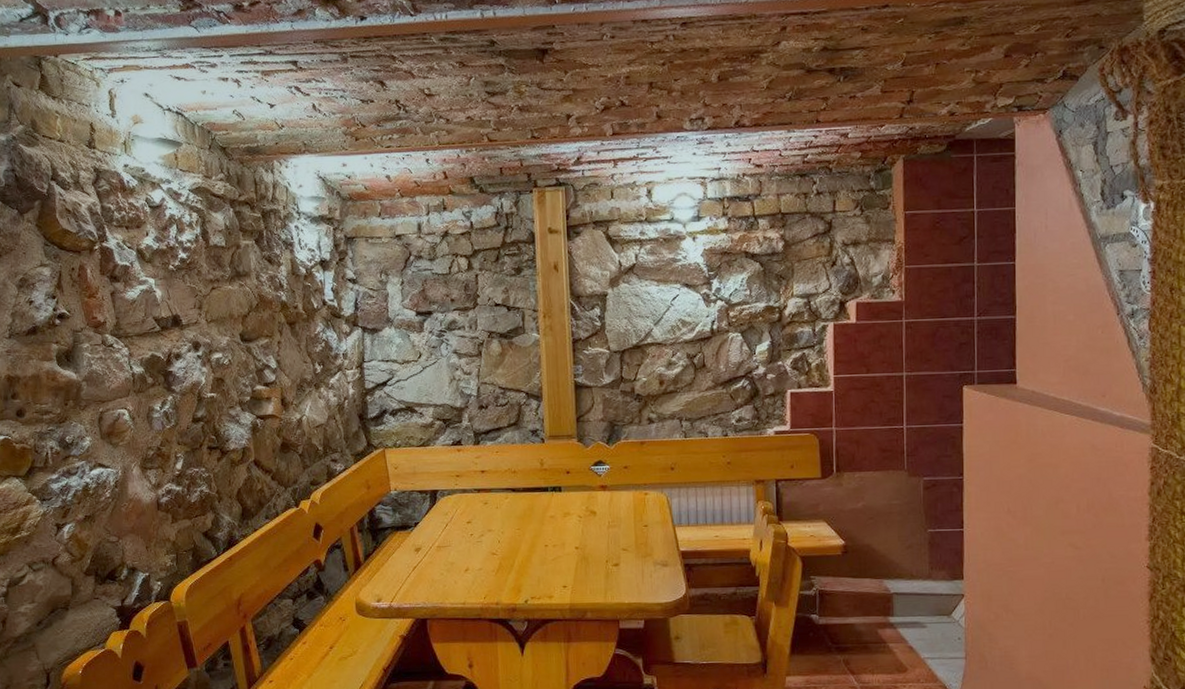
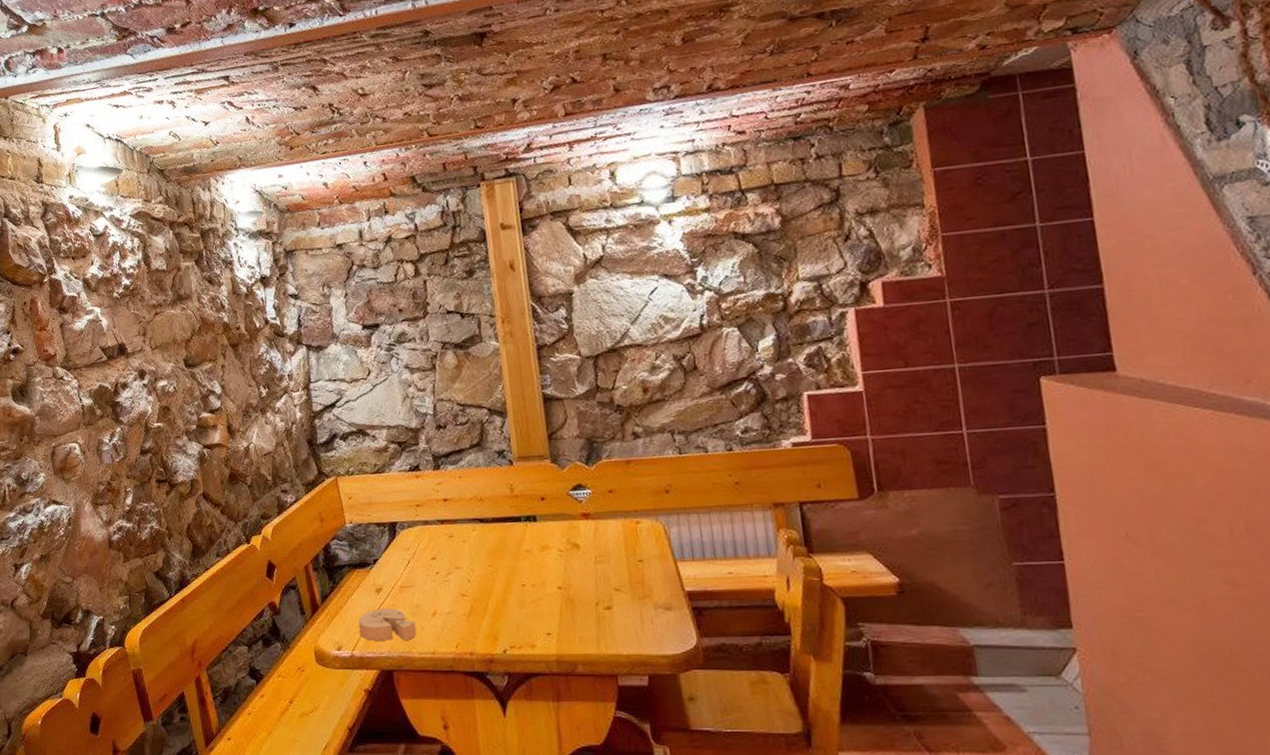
cheese: none [398,565,450,594] -> present [358,608,417,641]

